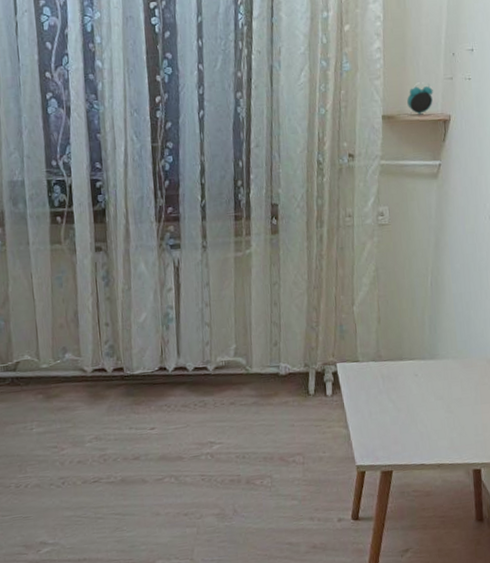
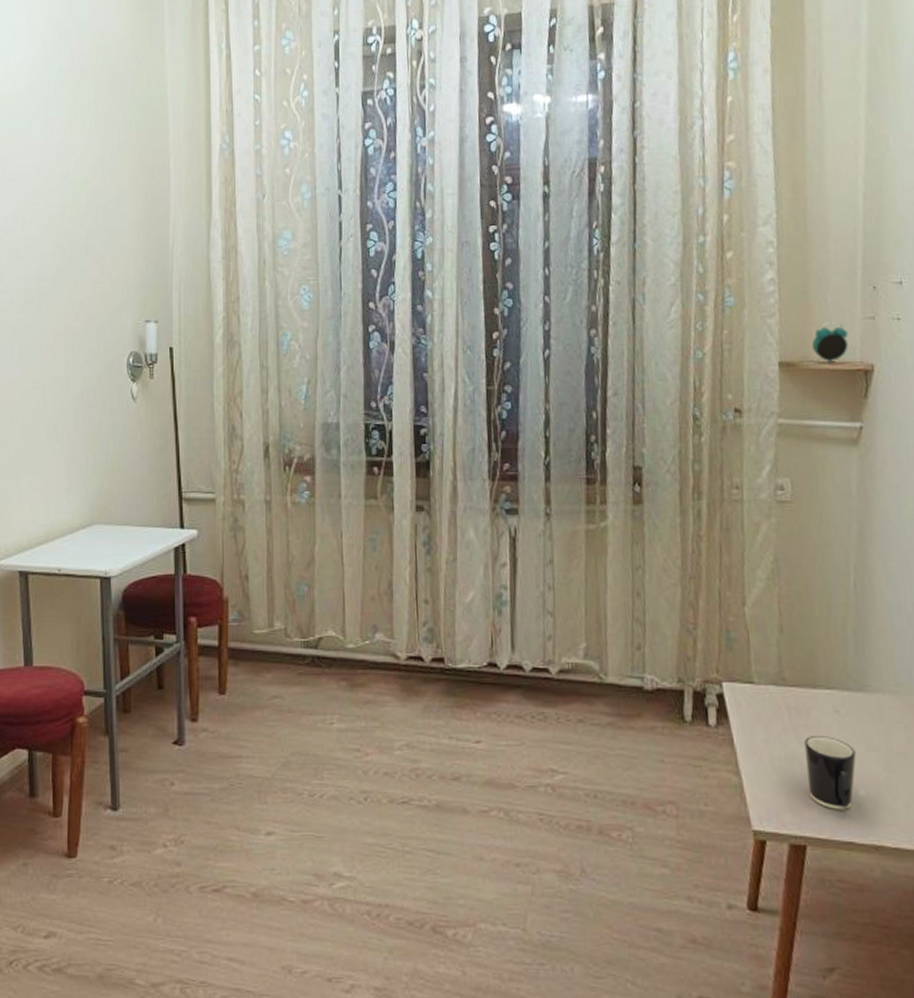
mug: none [393,393,428,444] -> present [804,736,856,810]

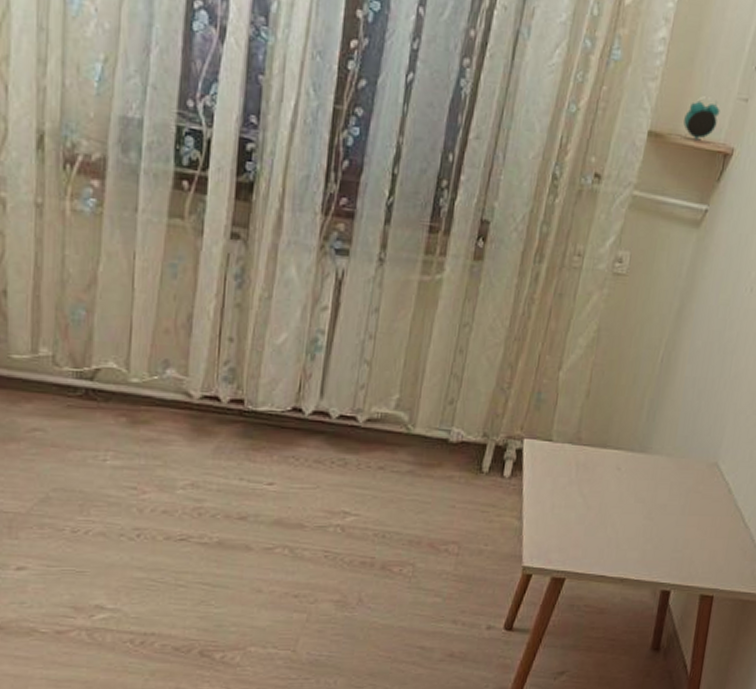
mug: present [804,736,856,810] -> none [578,489,625,550]

